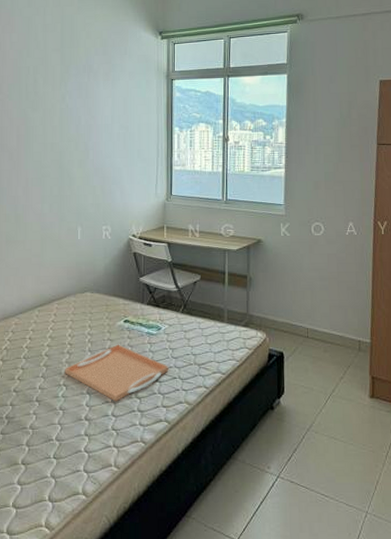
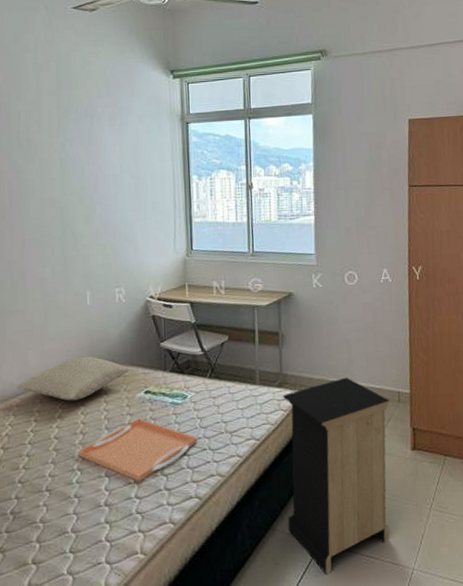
pillow: none [15,284,112,324] -> present [16,356,130,401]
nightstand: none [248,322,351,508] -> present [283,377,390,575]

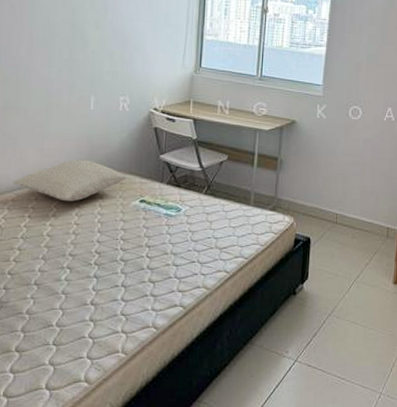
serving tray: present [78,418,198,482] -> none [69,225,188,286]
nightstand: present [283,377,390,575] -> none [266,208,379,391]

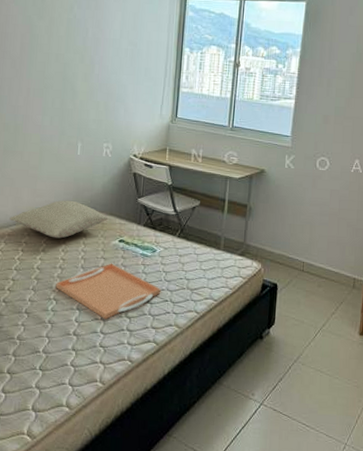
serving tray: none [69,225,188,286] -> present [56,263,161,320]

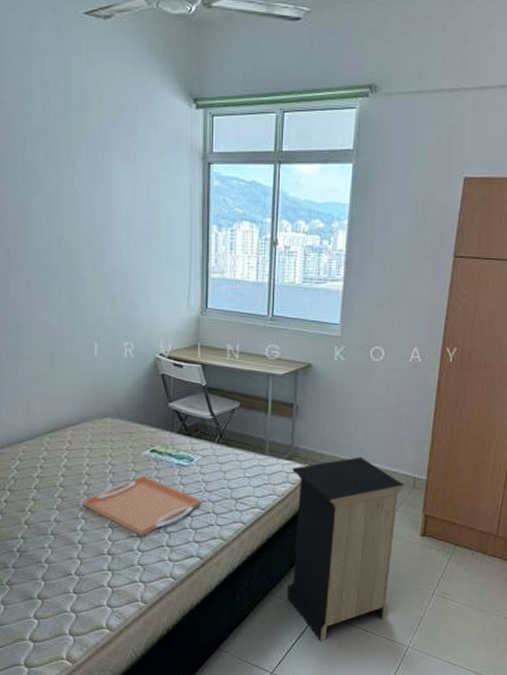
pillow: present [9,200,109,239] -> none [22,408,137,452]
nightstand: none [233,256,345,434] -> present [286,456,404,642]

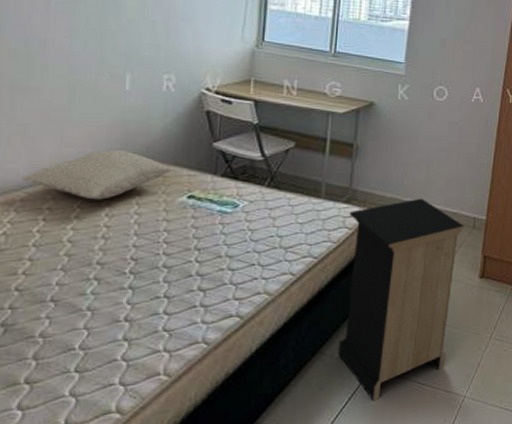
pillow: none [22,408,137,452] -> present [22,149,172,200]
serving tray: present [83,475,202,536] -> none [97,225,246,297]

